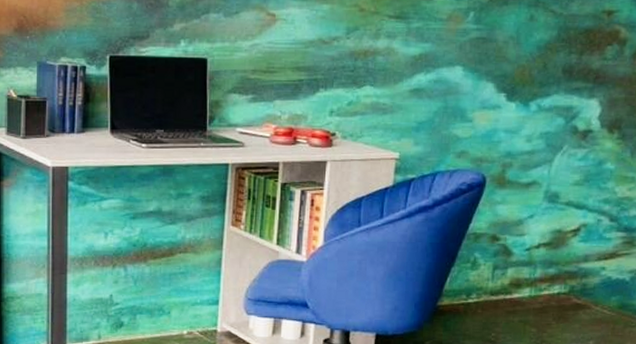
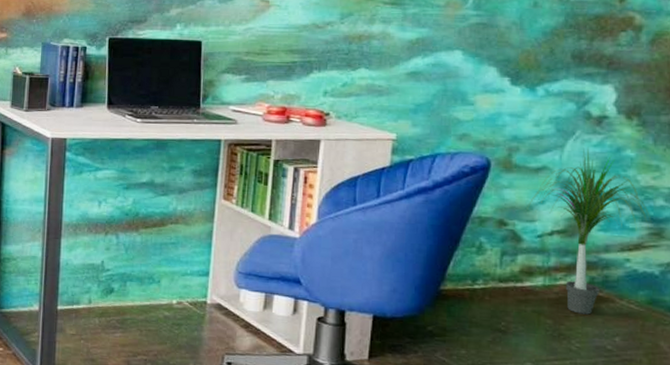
potted plant: none [517,162,625,321] -> present [527,148,650,315]

